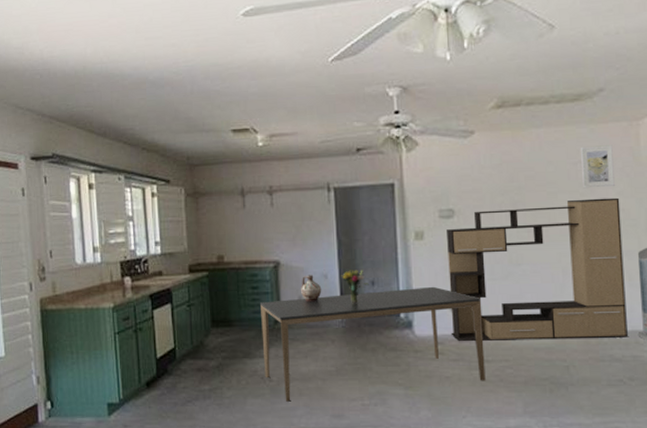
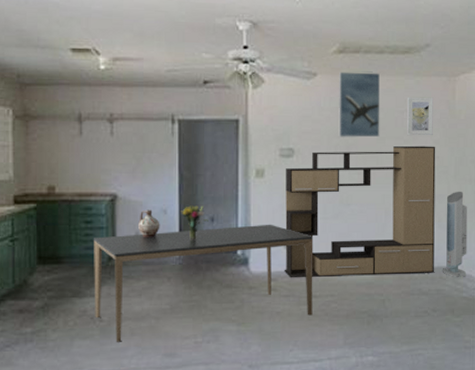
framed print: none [499,124,551,195] -> present [338,71,381,138]

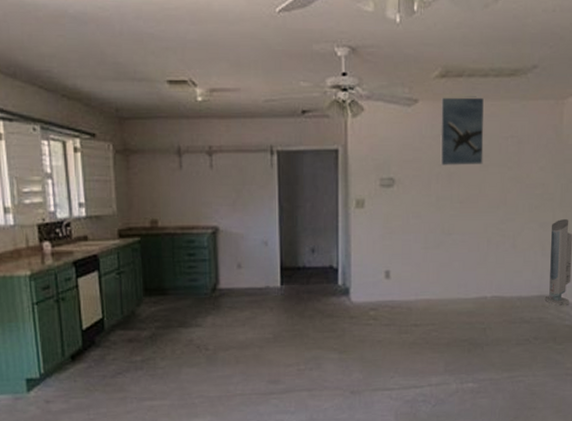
dining table: present [94,224,314,342] -> none [197,254,414,370]
ceramic jug: present [138,209,160,237] -> none [240,241,262,269]
bouquet: present [180,205,208,239] -> none [280,237,309,270]
media console: present [283,145,436,278] -> none [384,172,541,308]
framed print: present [406,96,433,136] -> none [511,122,540,163]

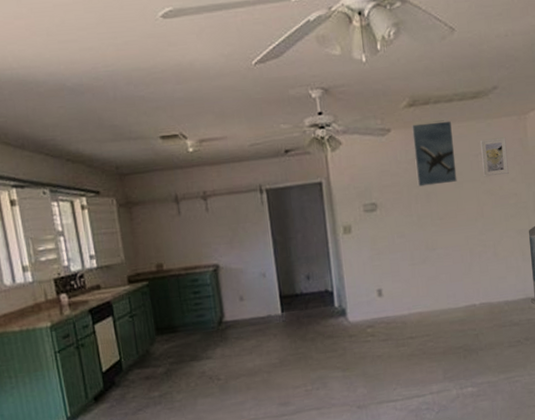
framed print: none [511,122,540,163] -> present [479,137,509,177]

